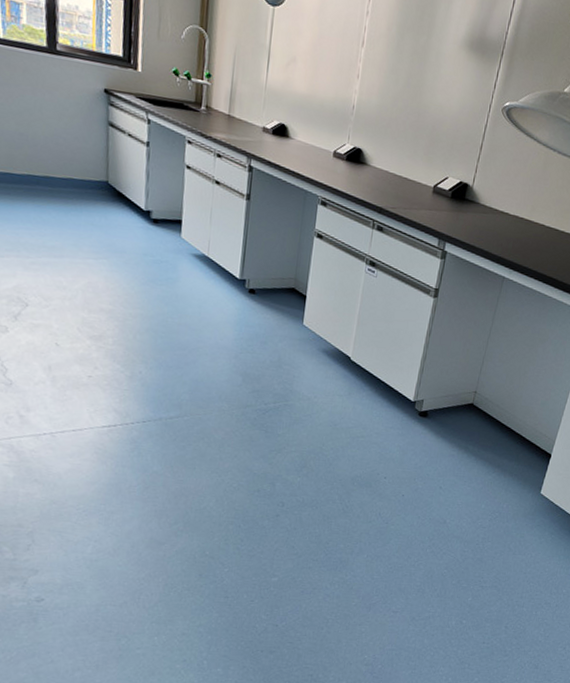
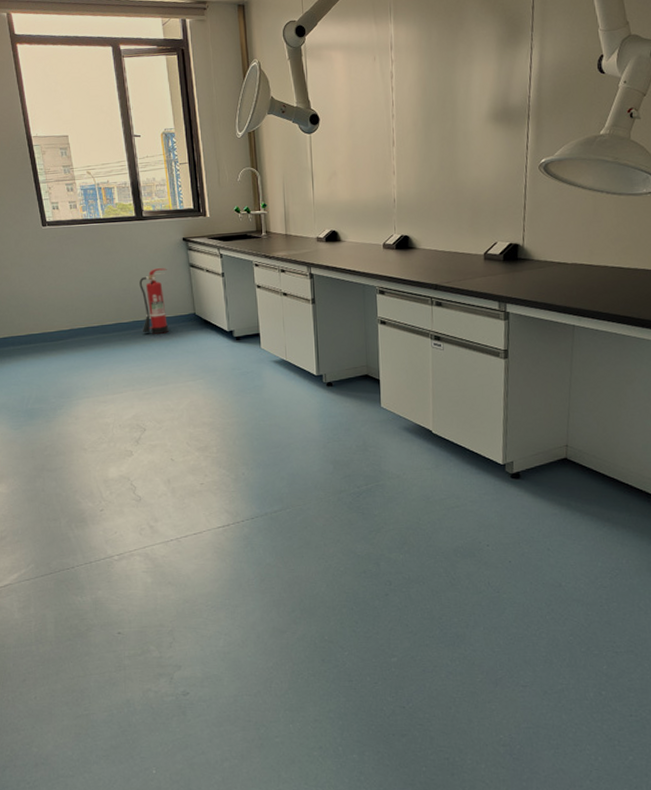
fire extinguisher: none [37,117,80,198] -> present [139,268,169,334]

